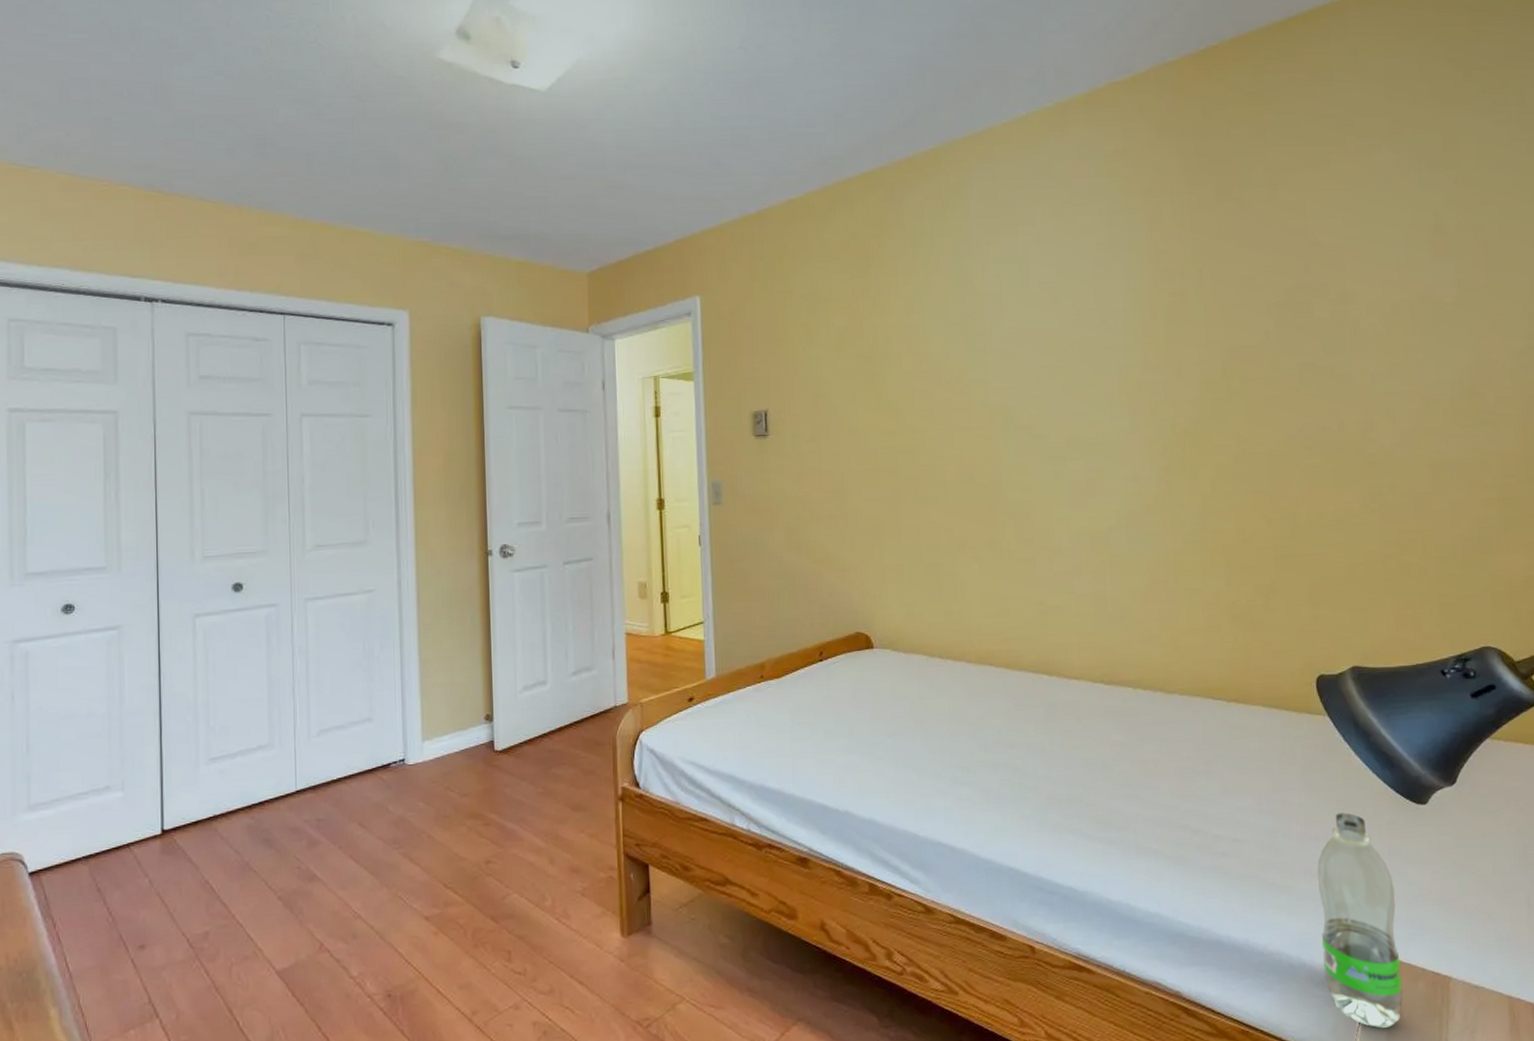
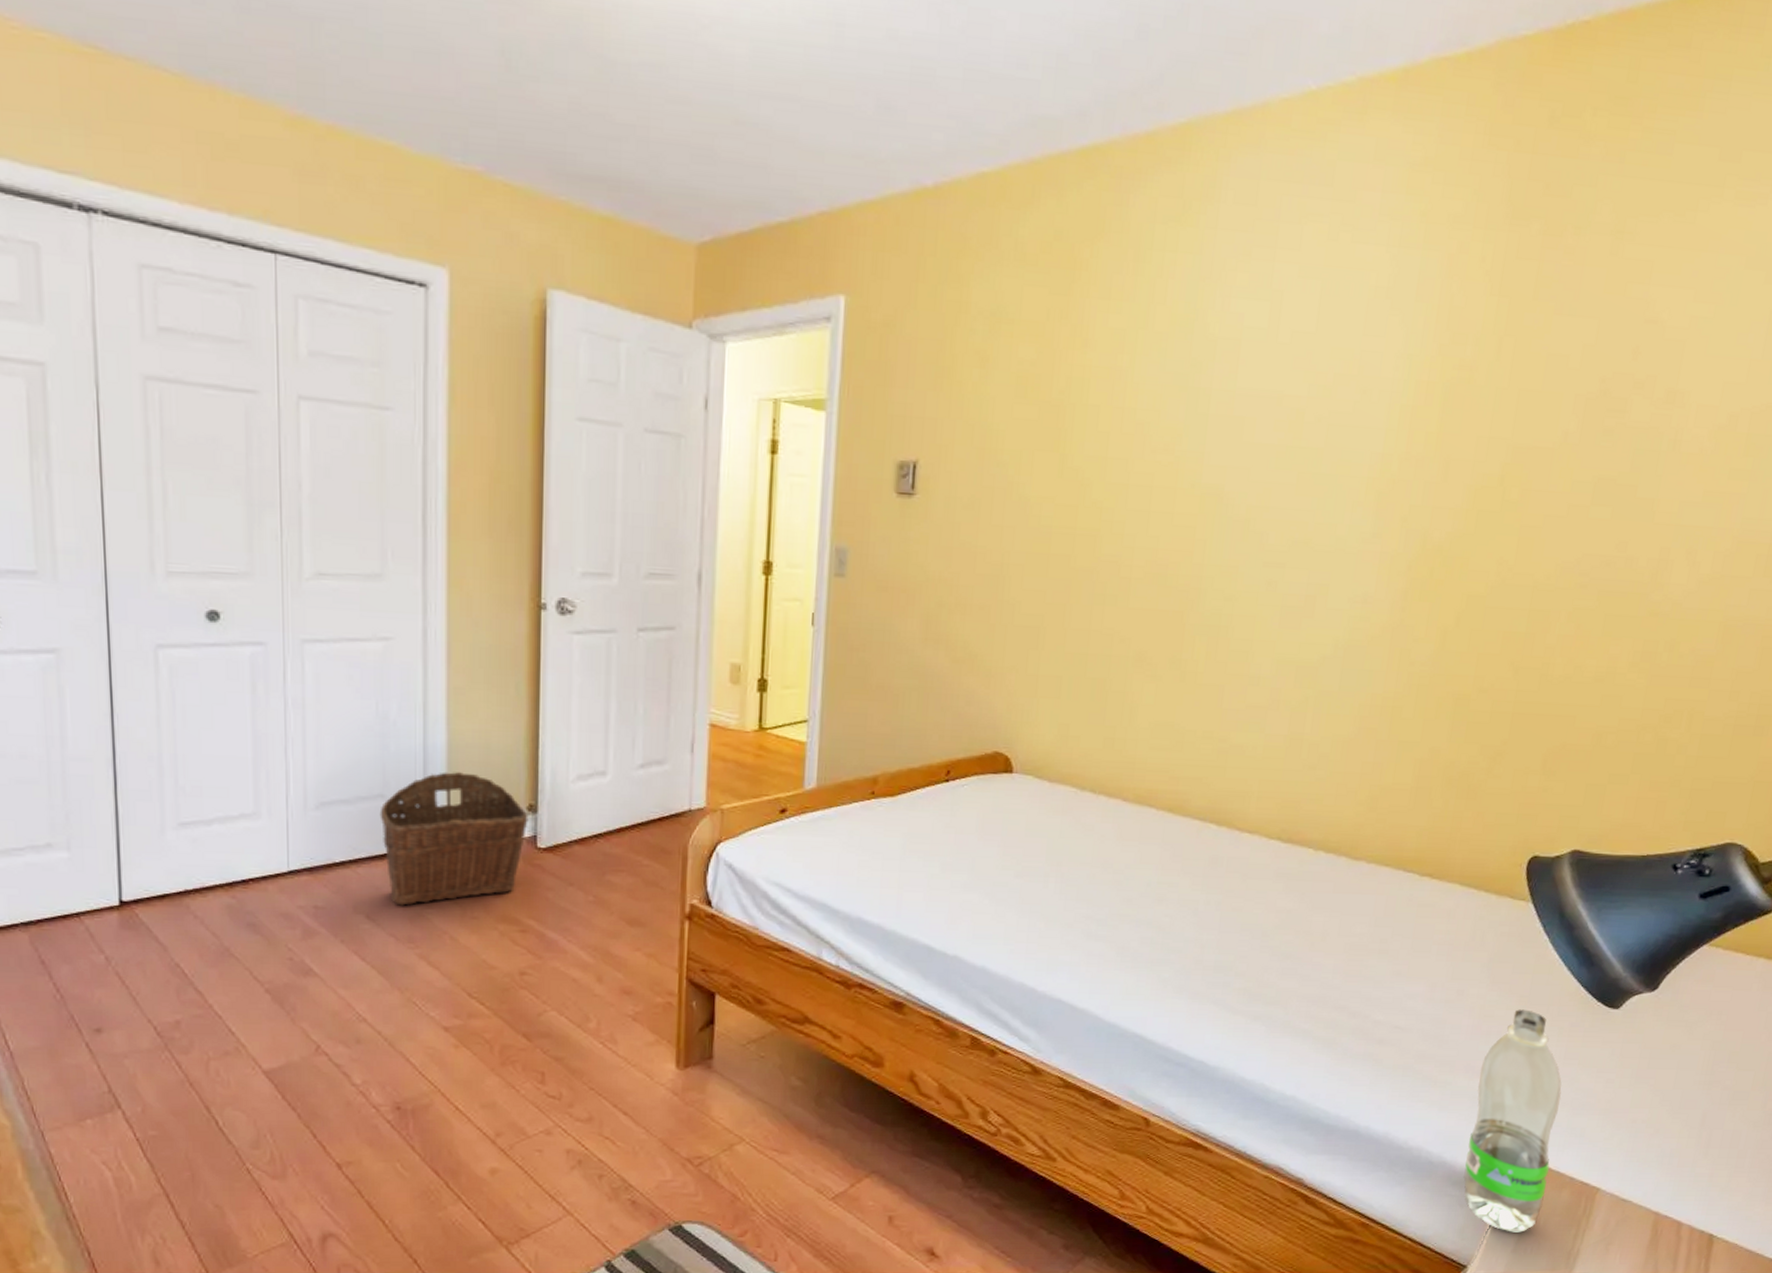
wicker basket: none [368,693,487,812] -> present [379,772,529,906]

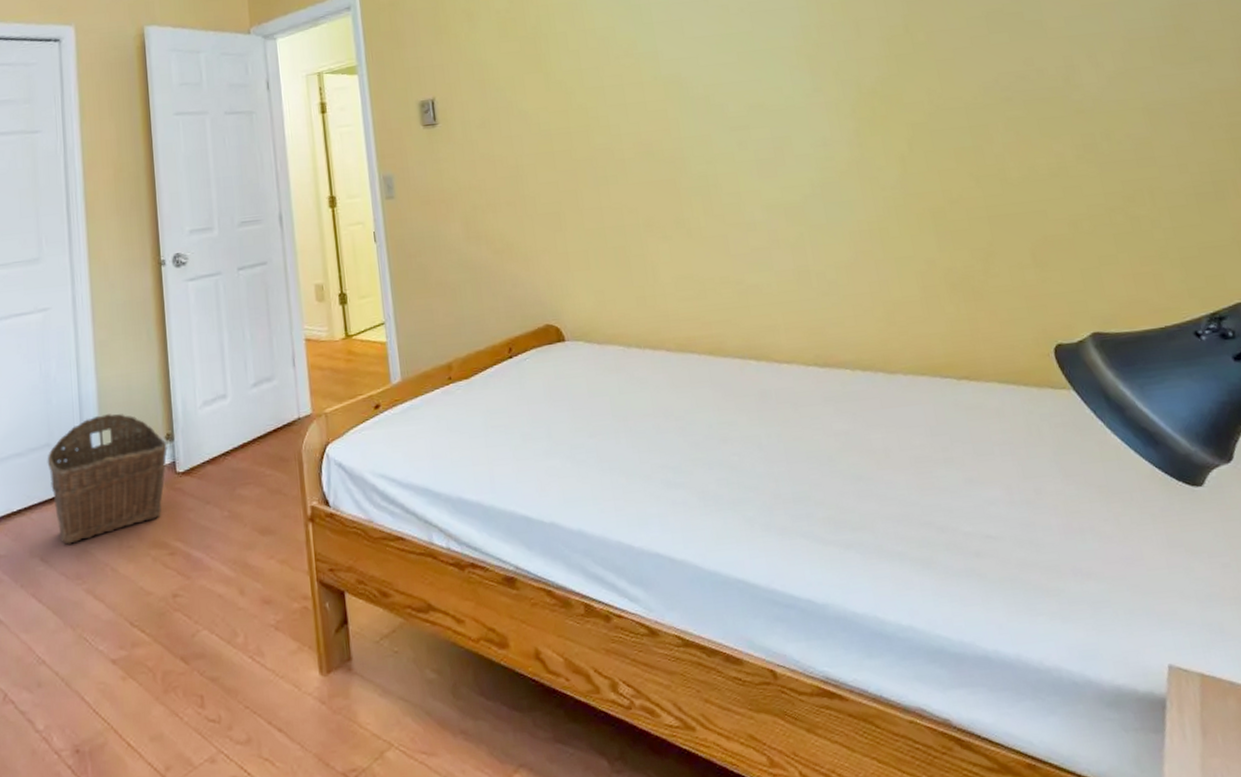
bottle: present [1463,1009,1562,1232] -> none [1086,499,1215,757]

